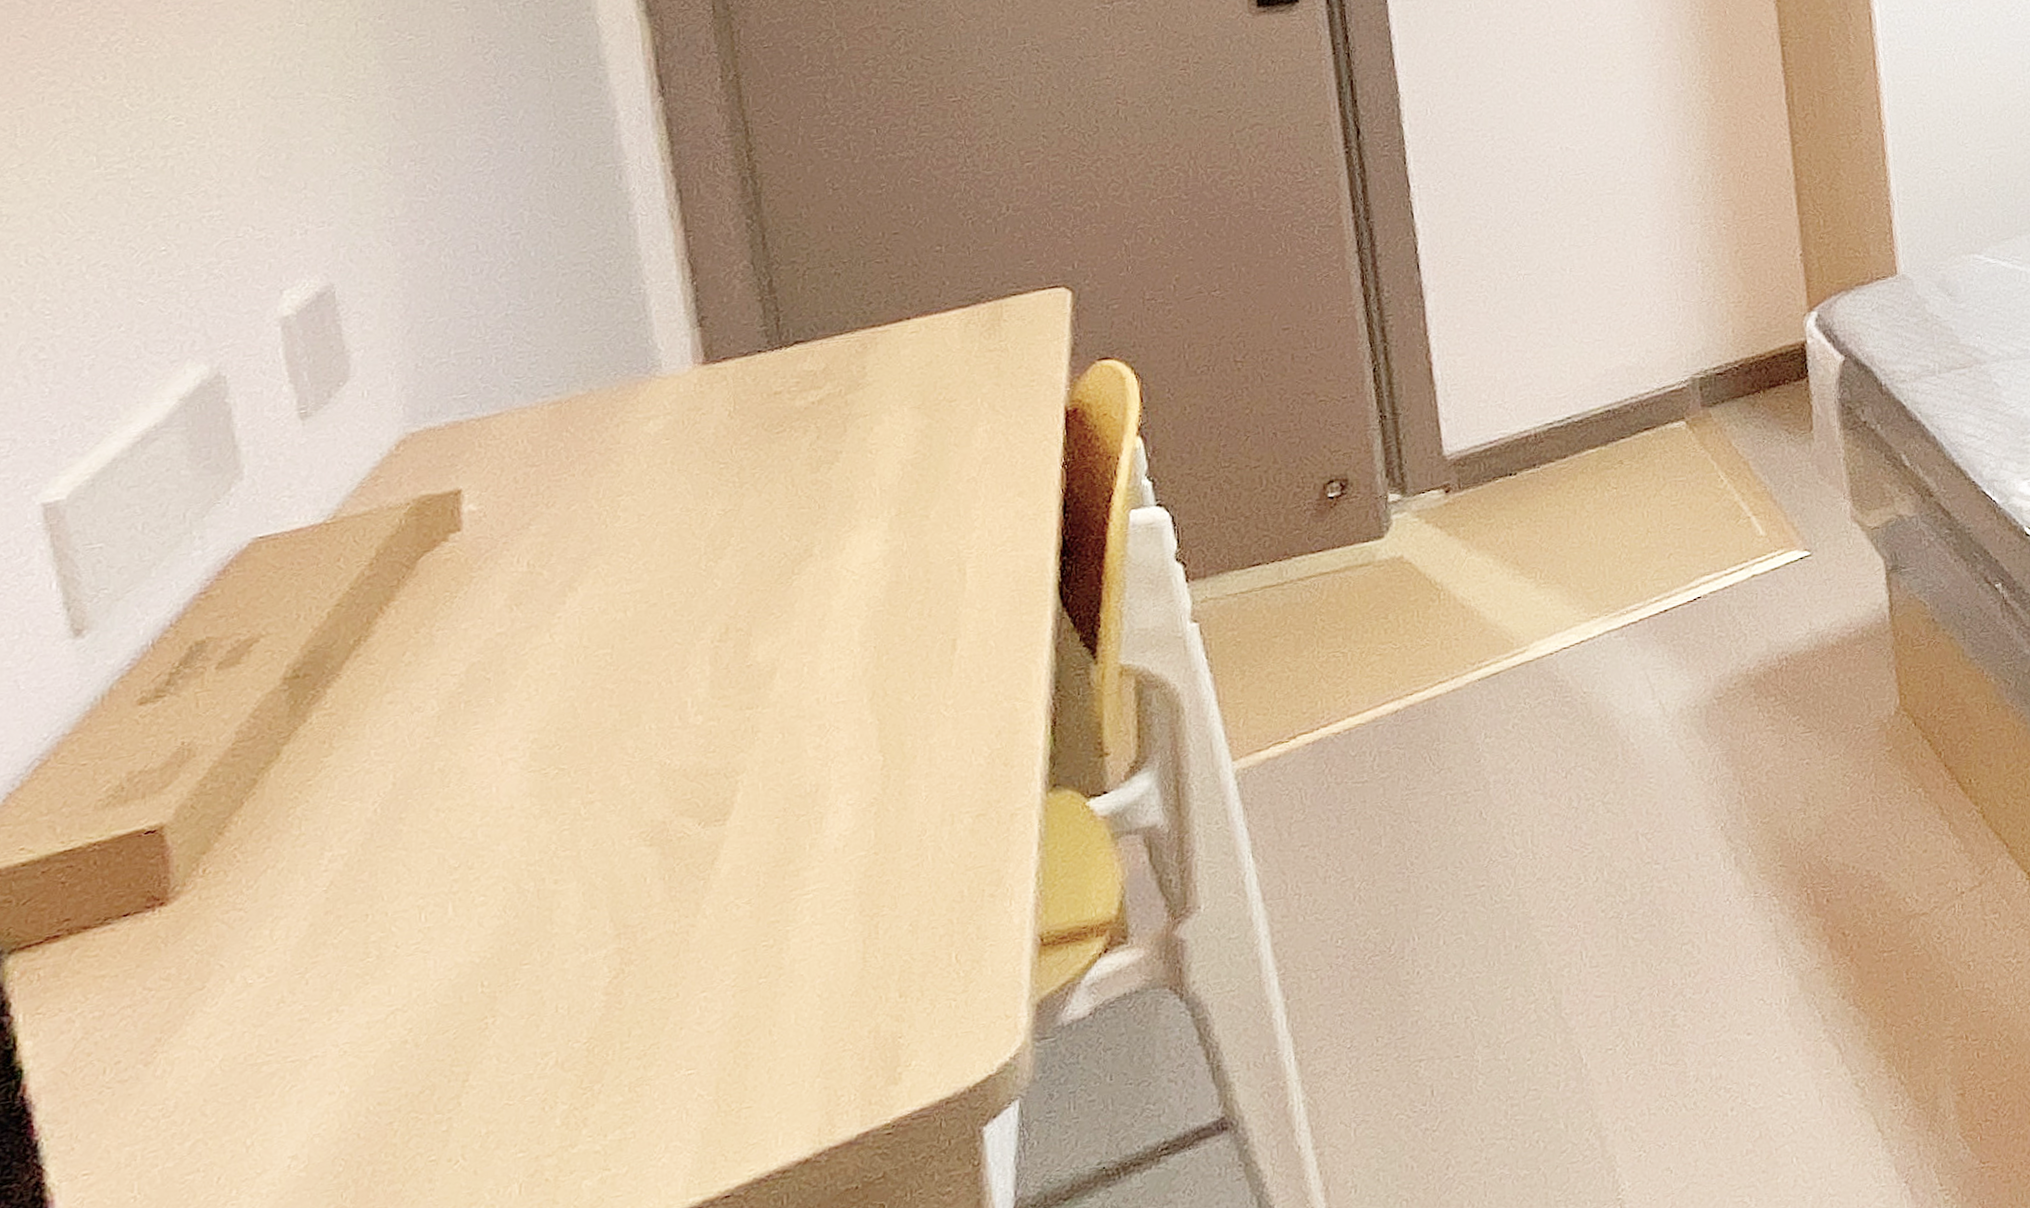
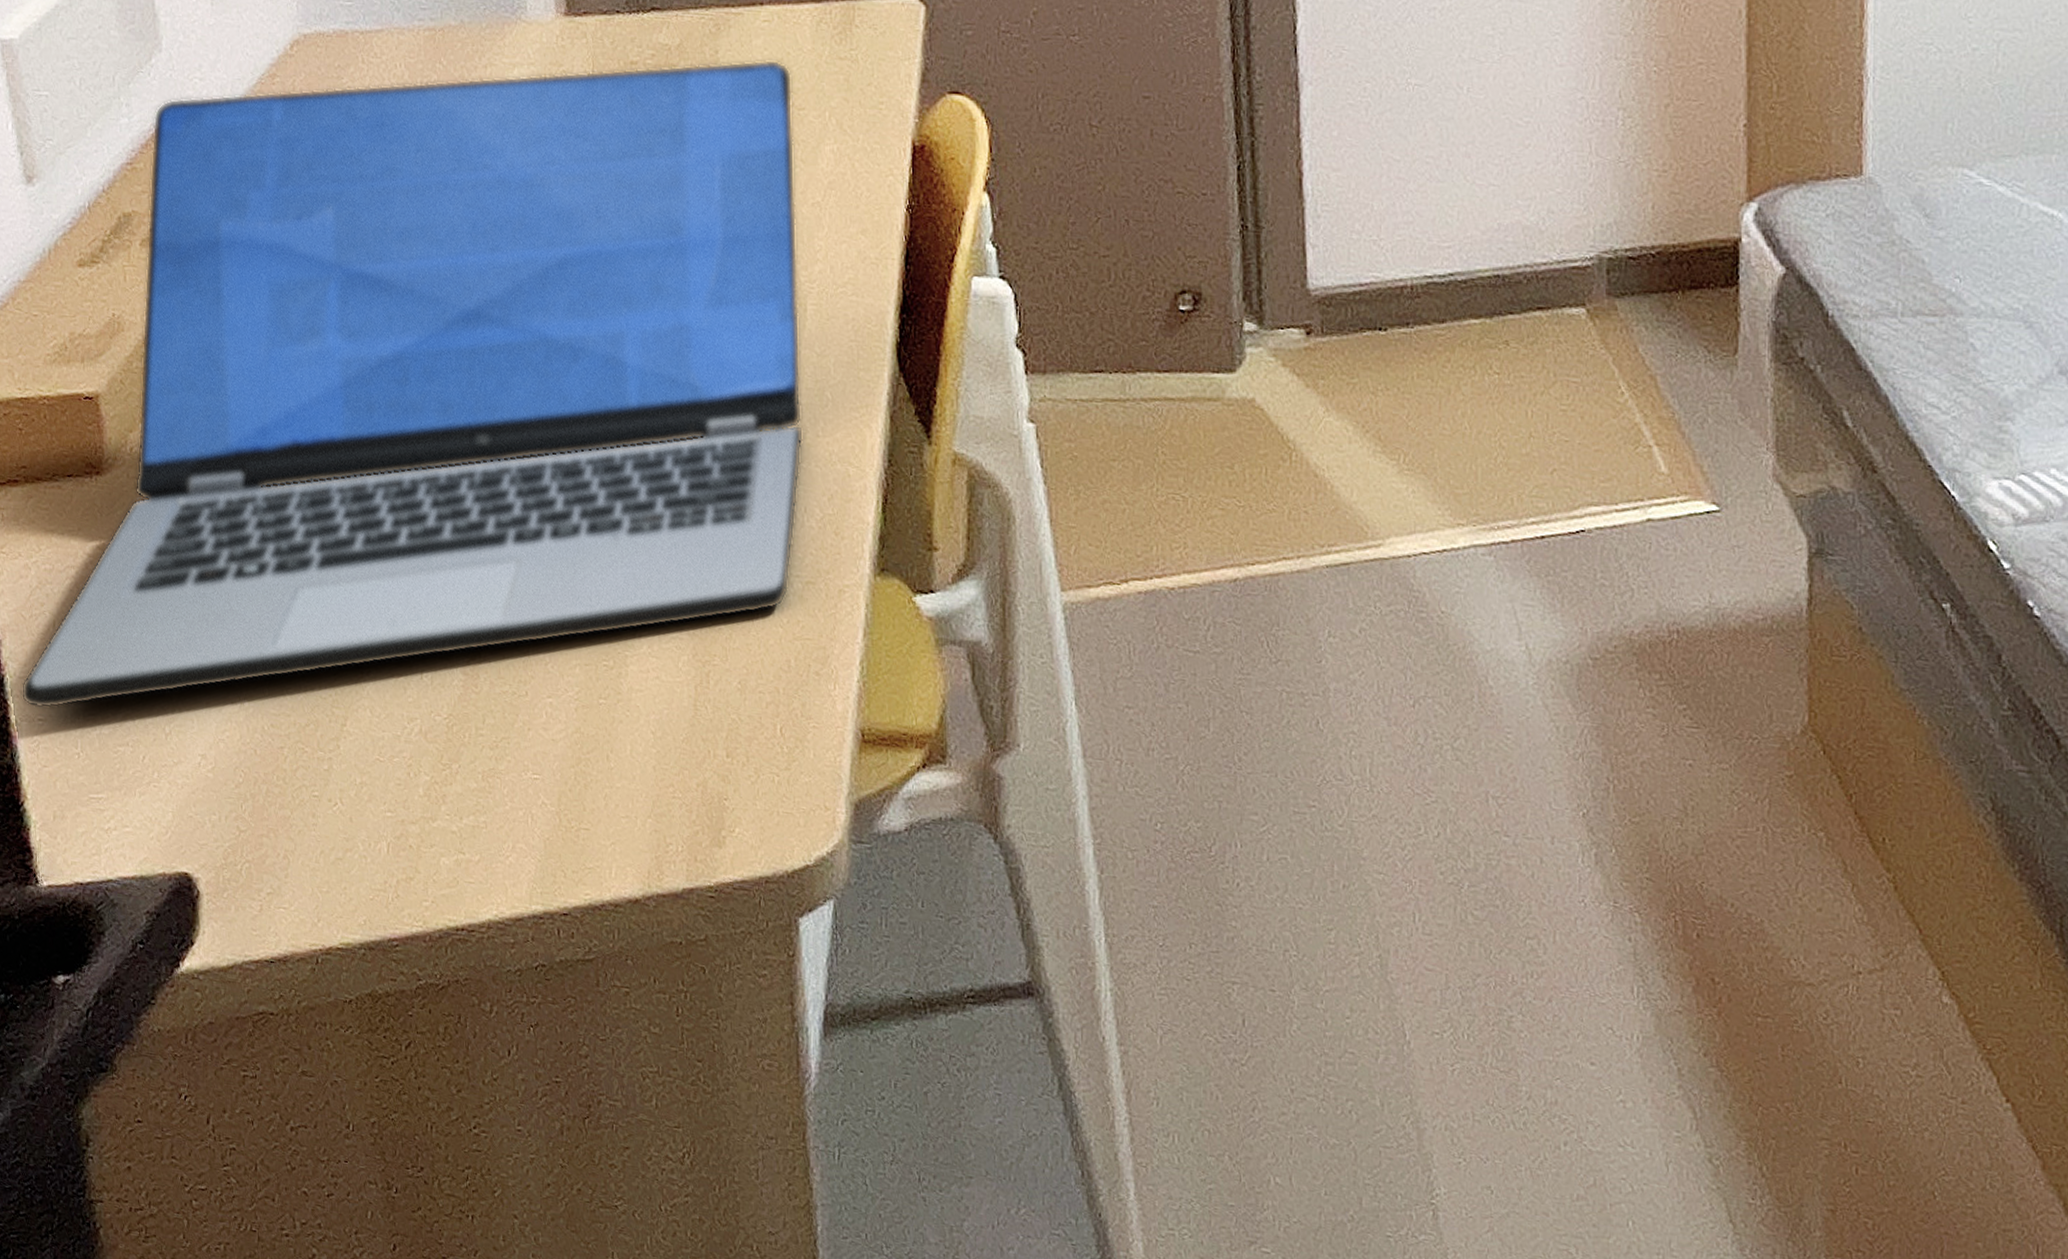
laptop: none [60,363,969,1165] -> present [21,59,804,709]

